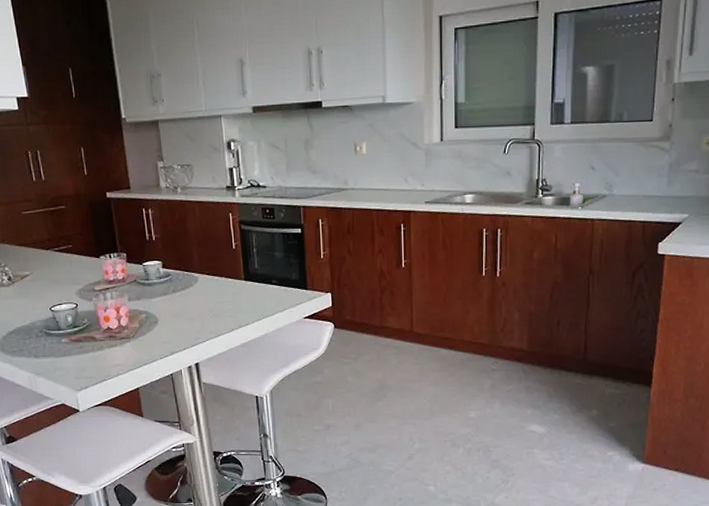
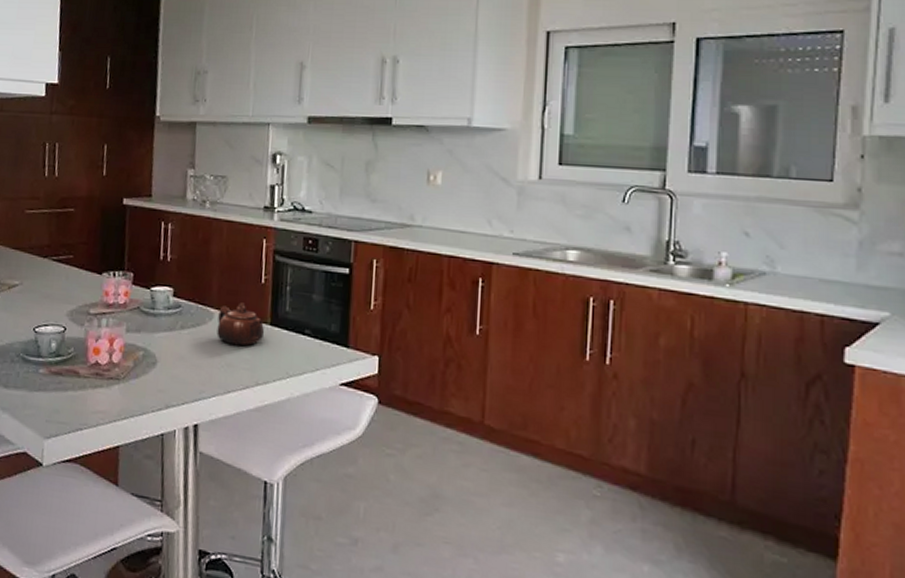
teapot: none [202,266,241,300] -> present [216,303,265,347]

